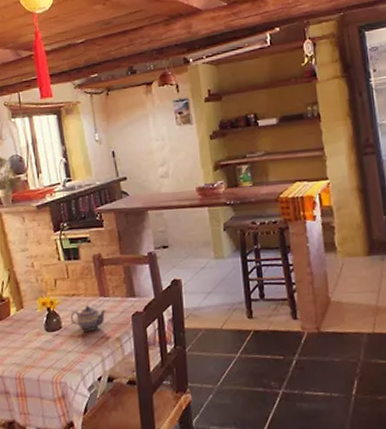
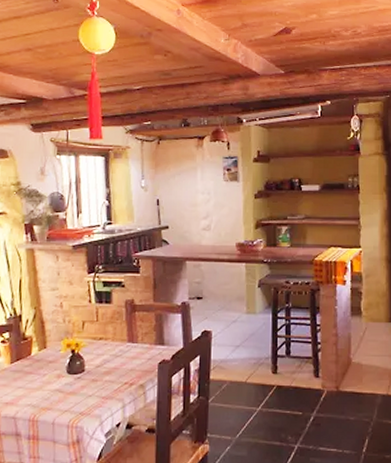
teapot: present [70,305,106,331] -> none [94,350,133,376]

